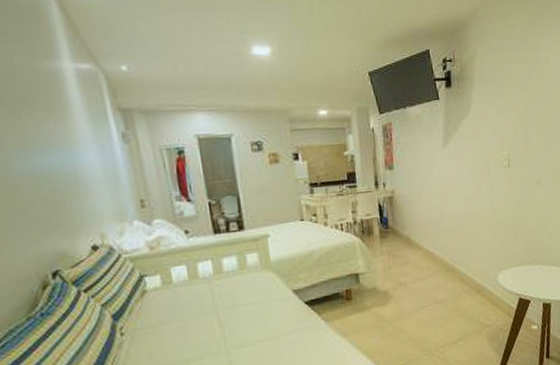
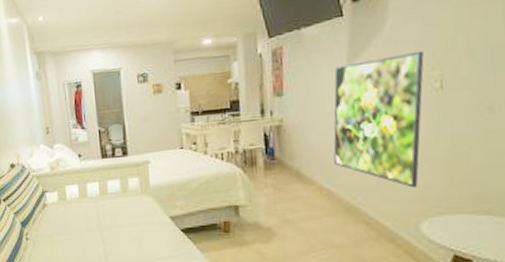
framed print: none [434,134,497,247] -> present [333,50,424,188]

